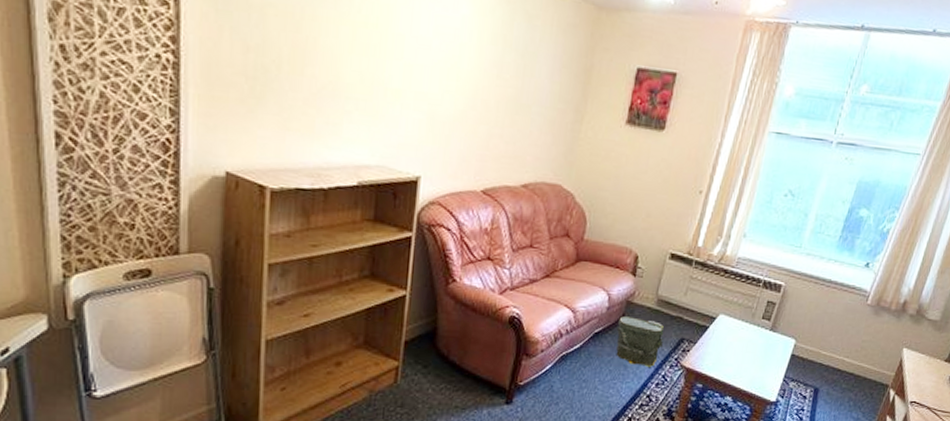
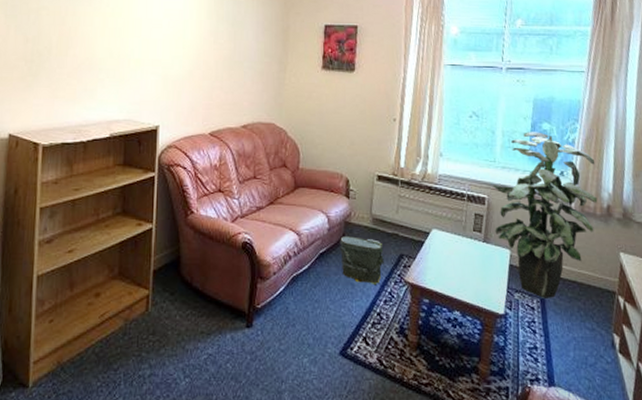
indoor plant: none [784,217,904,389] -> present [492,132,598,298]

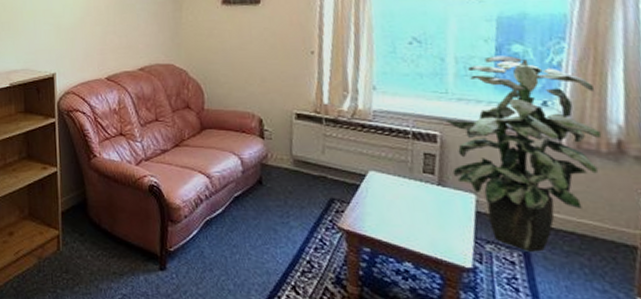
bag: present [339,236,384,286] -> none [256,179,311,232]

